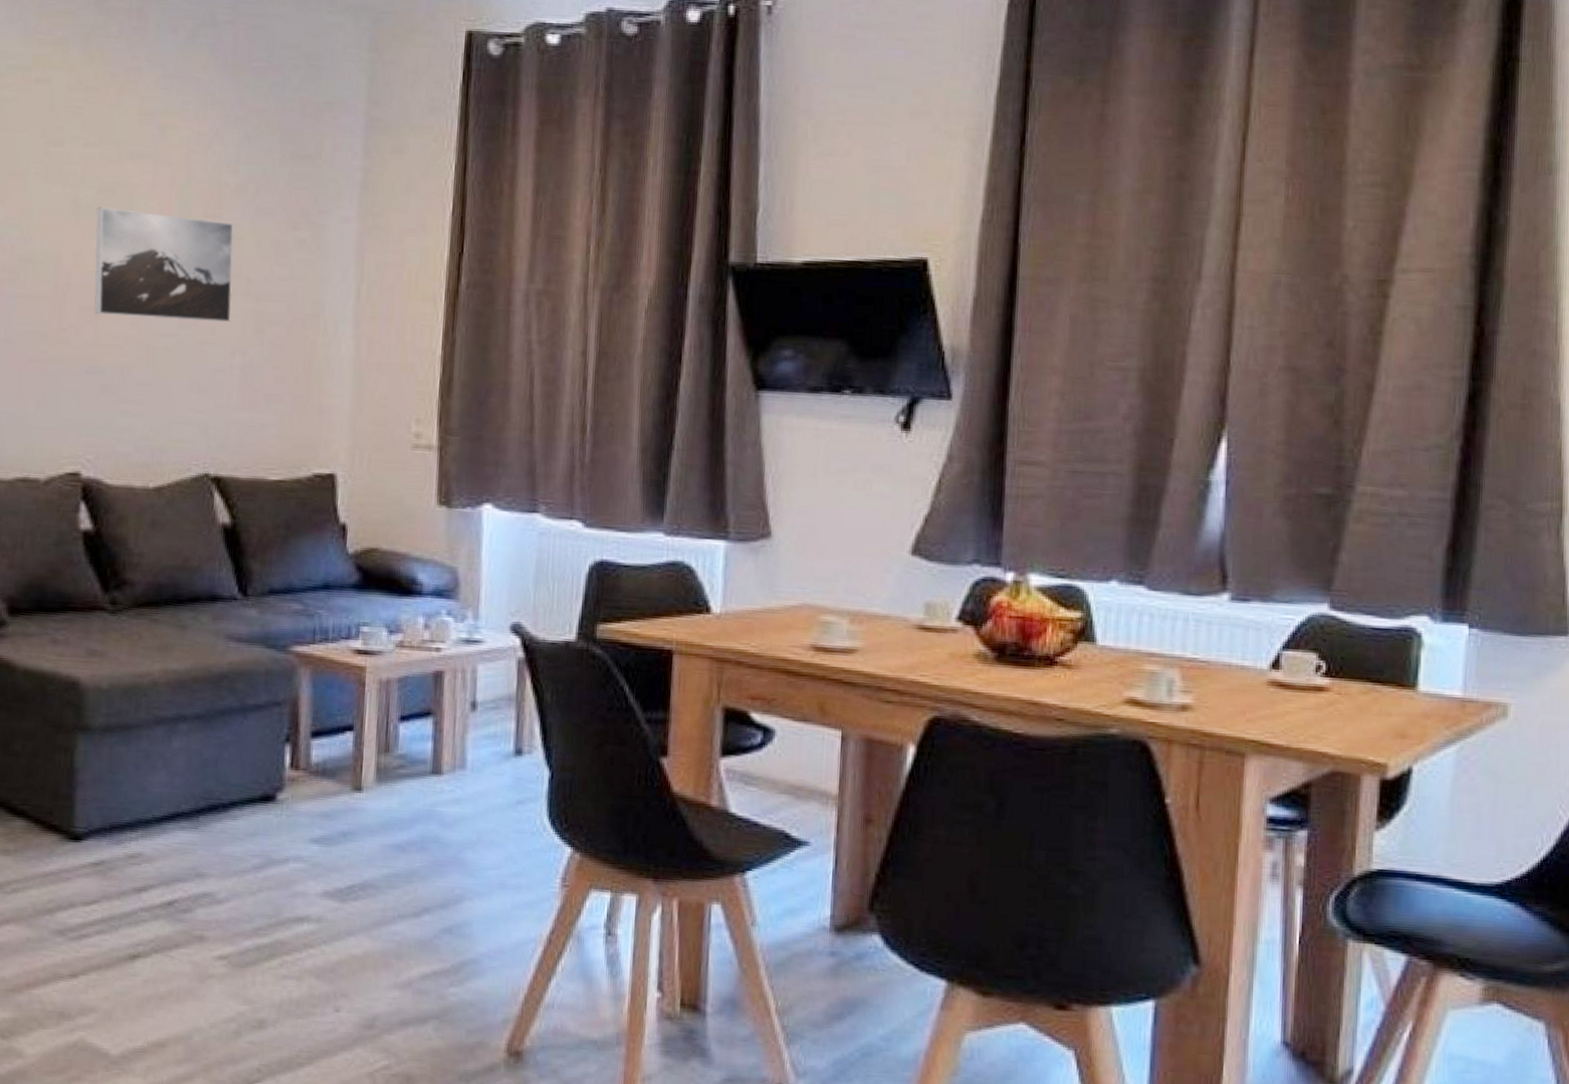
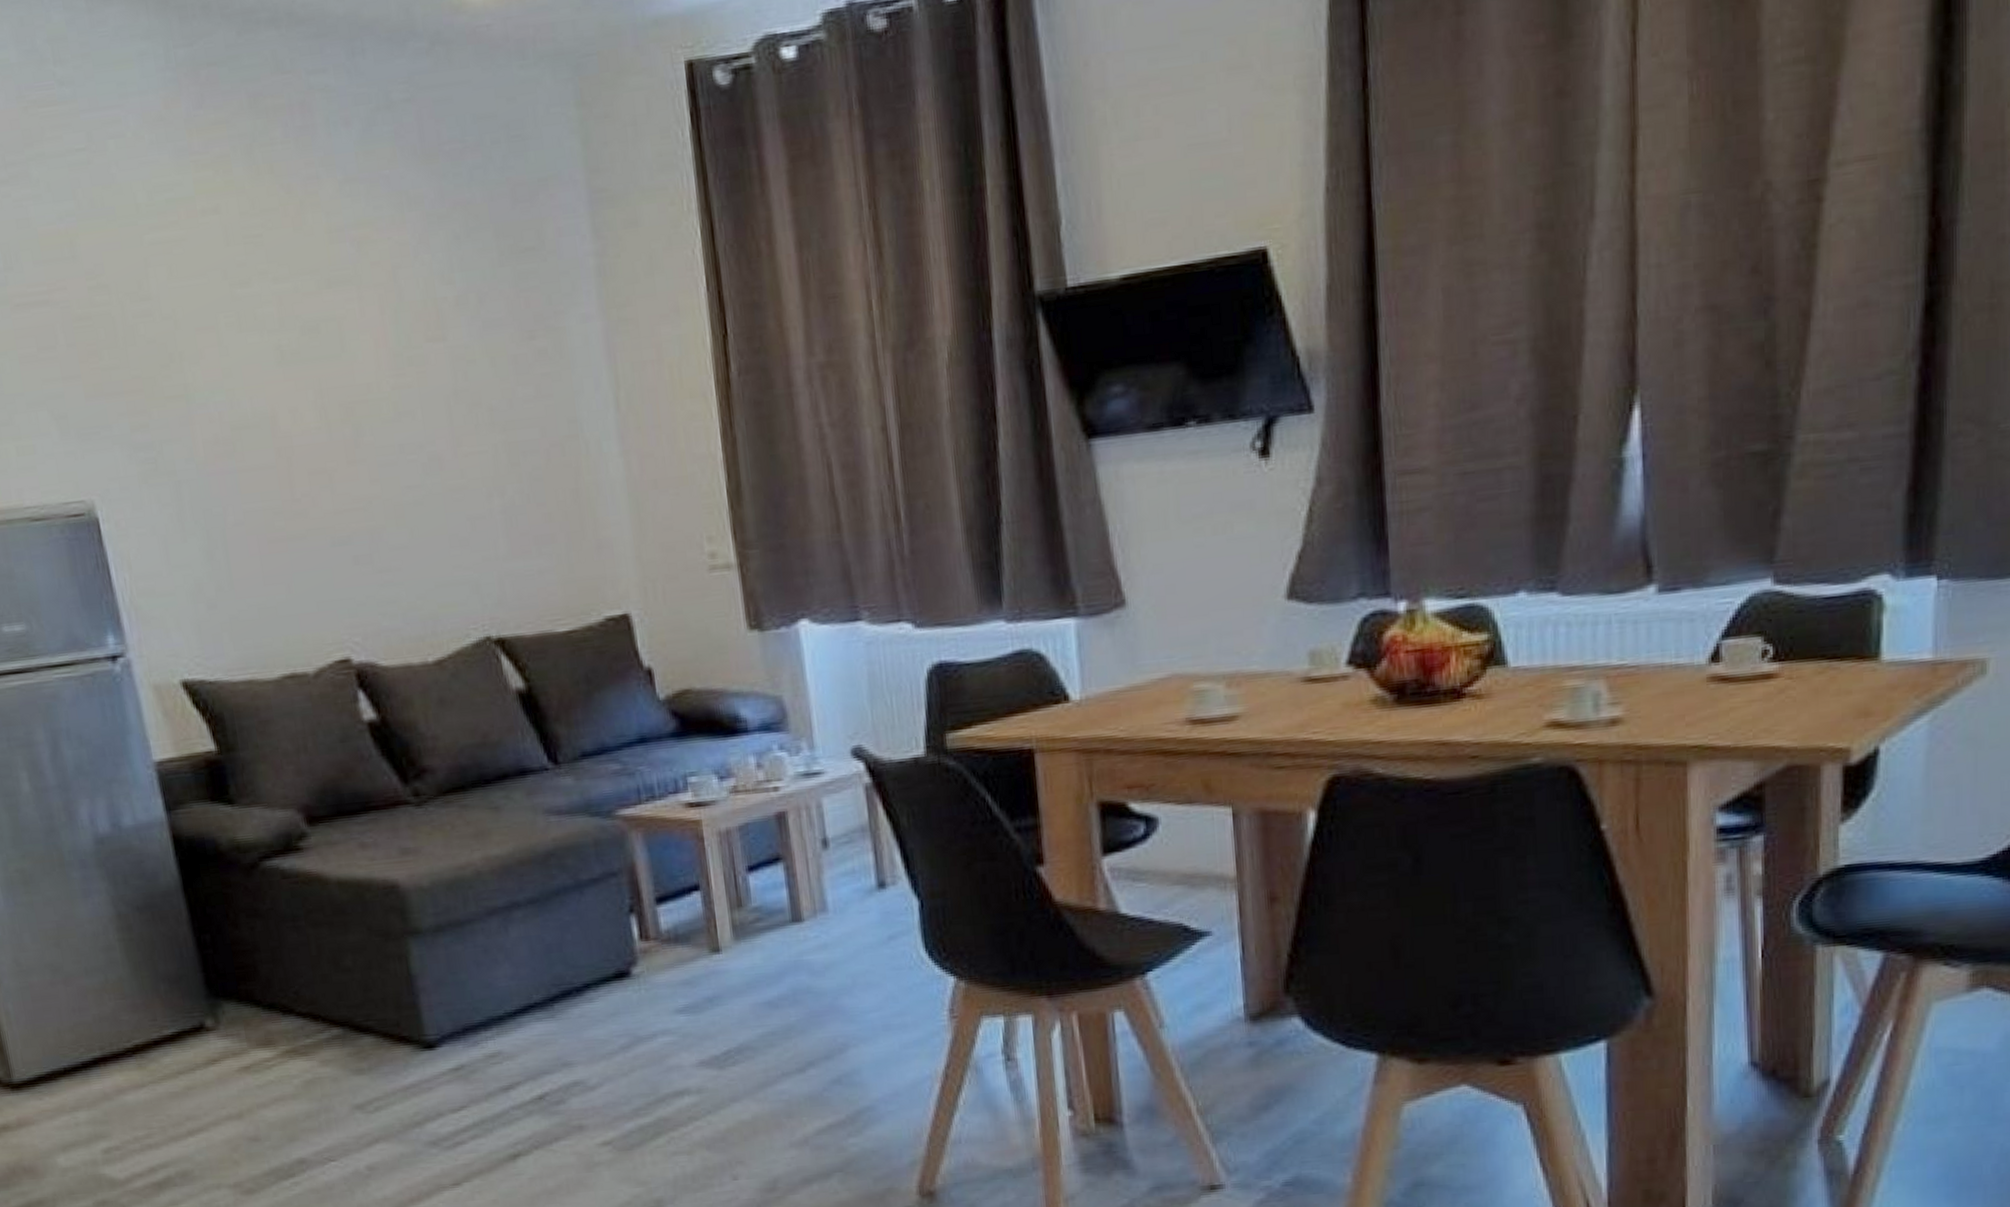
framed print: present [94,207,234,323] -> none [304,344,480,476]

